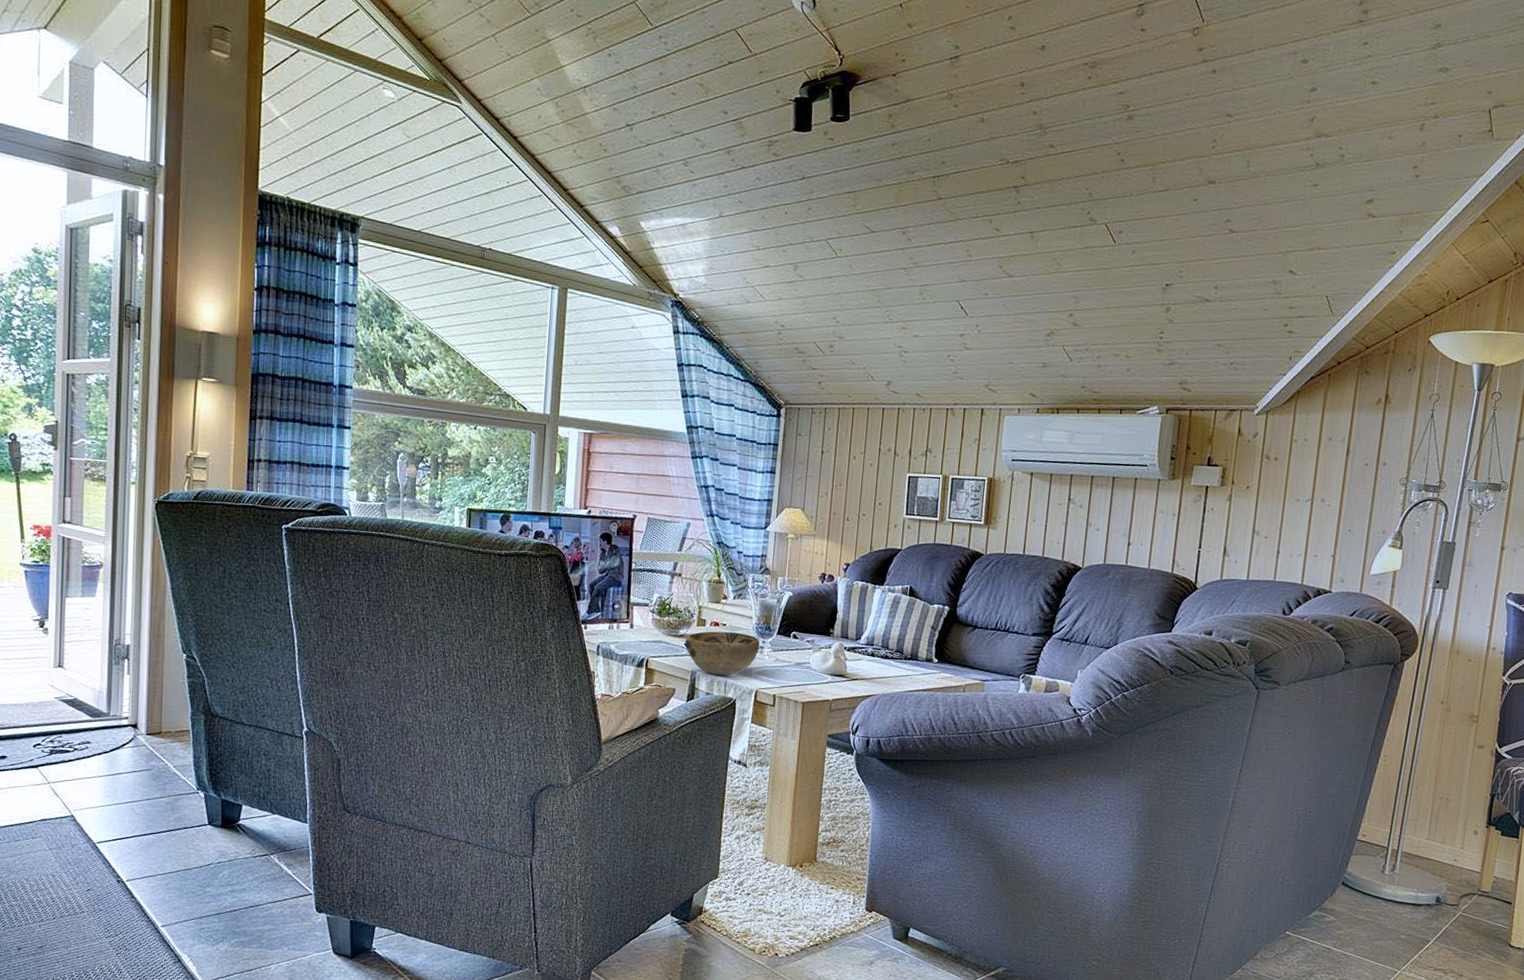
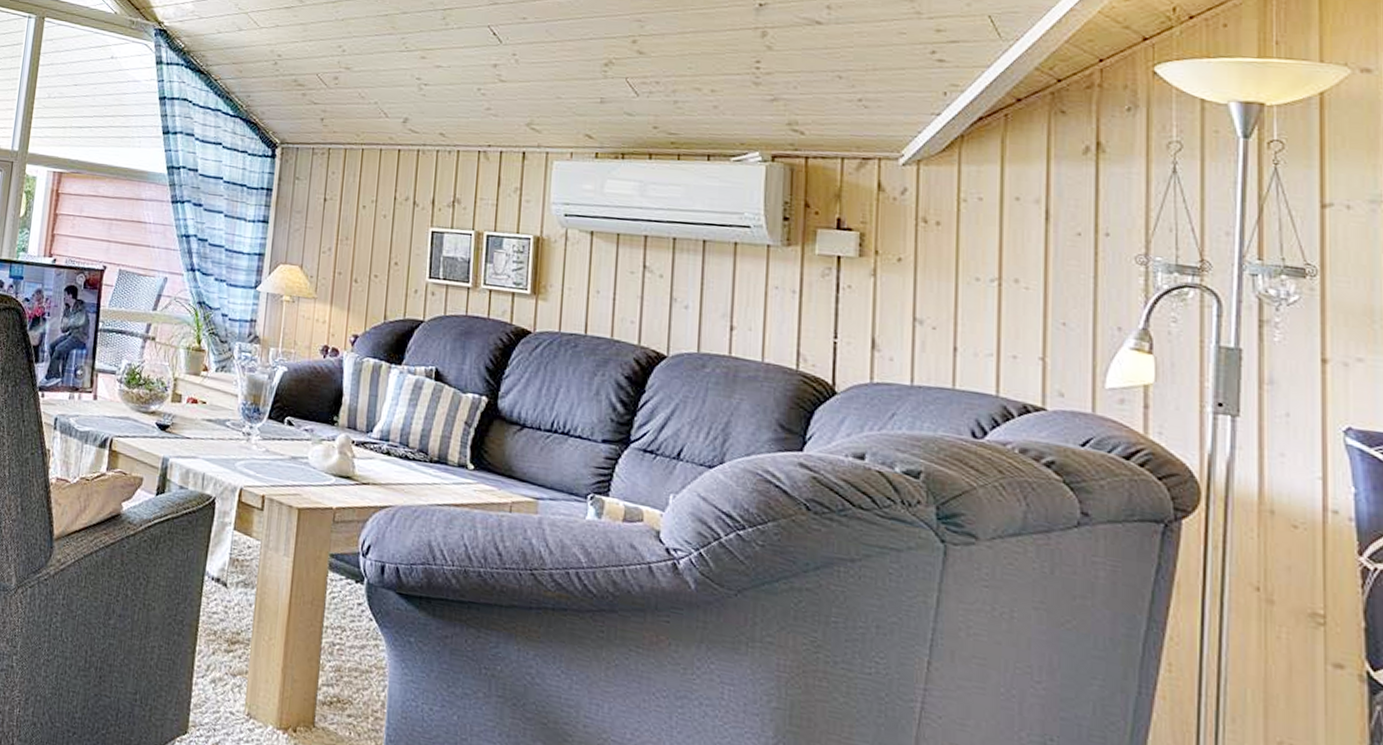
decorative bowl: present [685,631,760,676] -> none [157,409,247,467]

